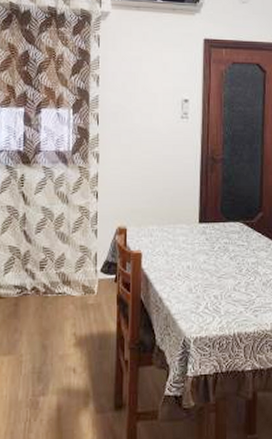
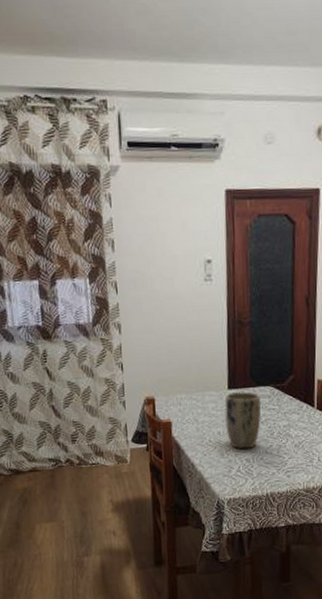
plant pot: none [195,226,231,285] -> present [224,392,262,449]

